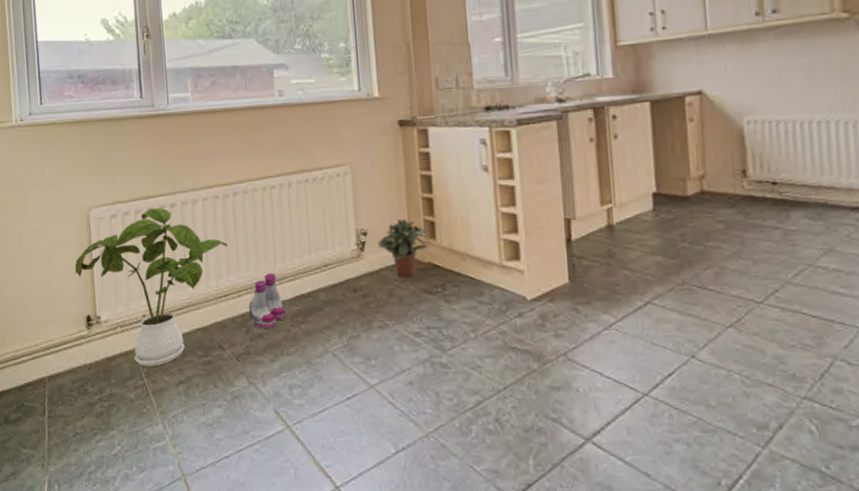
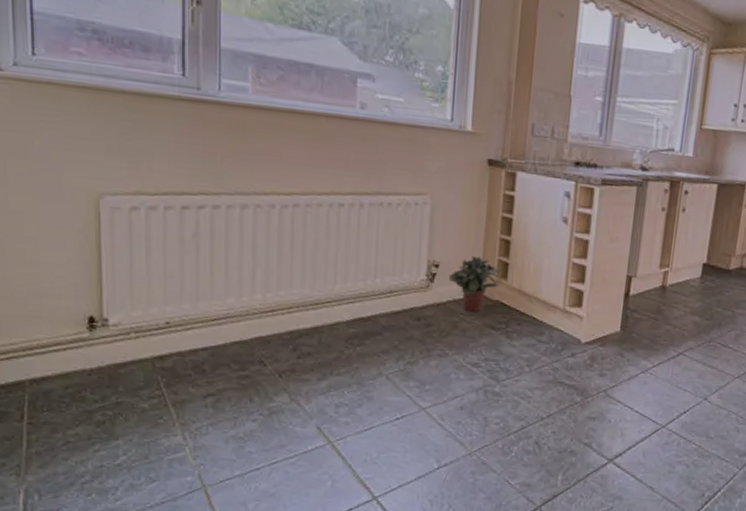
house plant: present [74,207,228,367] -> none [74,206,281,377]
boots: present [249,273,286,328] -> none [299,292,341,348]

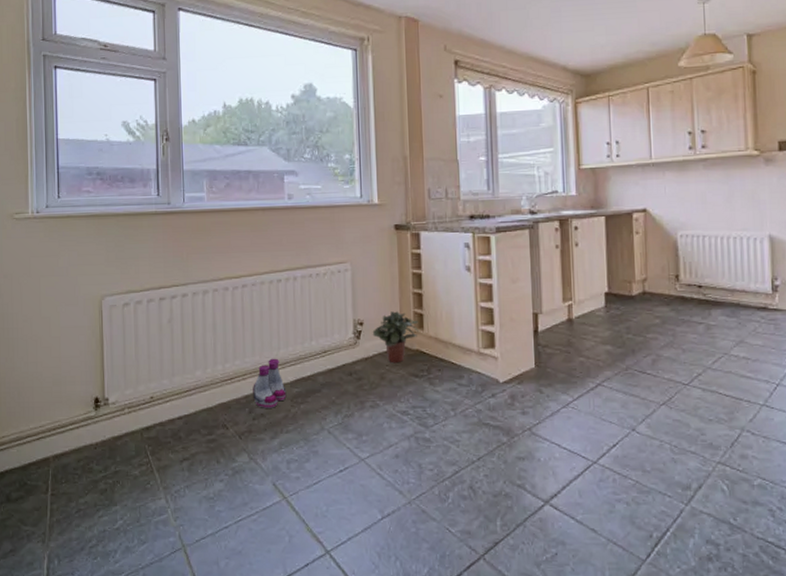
boots: none [299,292,341,348] -> present [253,358,287,408]

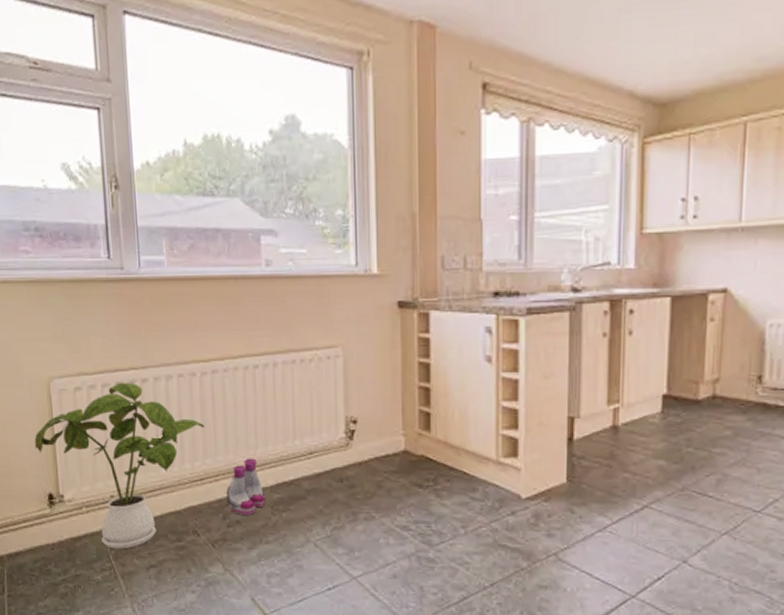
house plant: none [85,297,235,445] -> present [34,382,205,549]
potted plant: present [372,311,420,364] -> none [368,408,426,470]

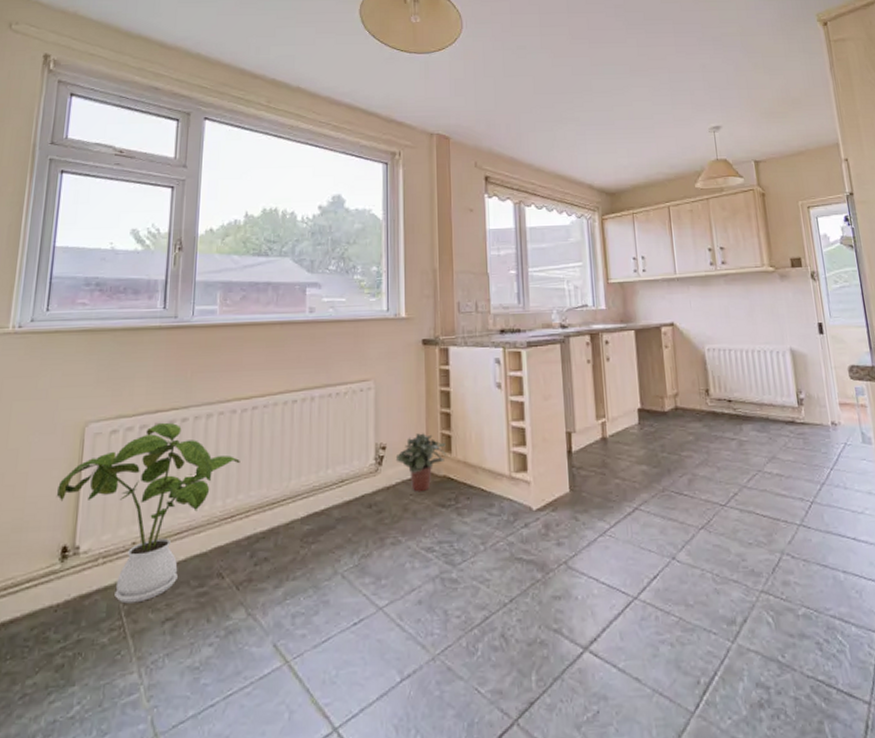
boots: present [226,458,266,515] -> none [256,490,296,551]
potted plant: none [368,408,426,470] -> present [395,433,447,492]

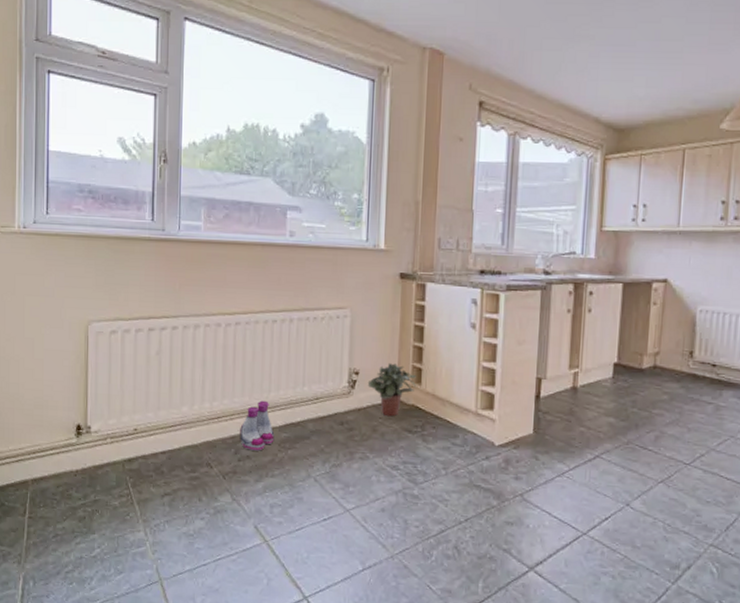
house plant: present [56,422,240,604] -> none [68,328,225,478]
boots: none [256,490,296,551] -> present [240,400,275,451]

